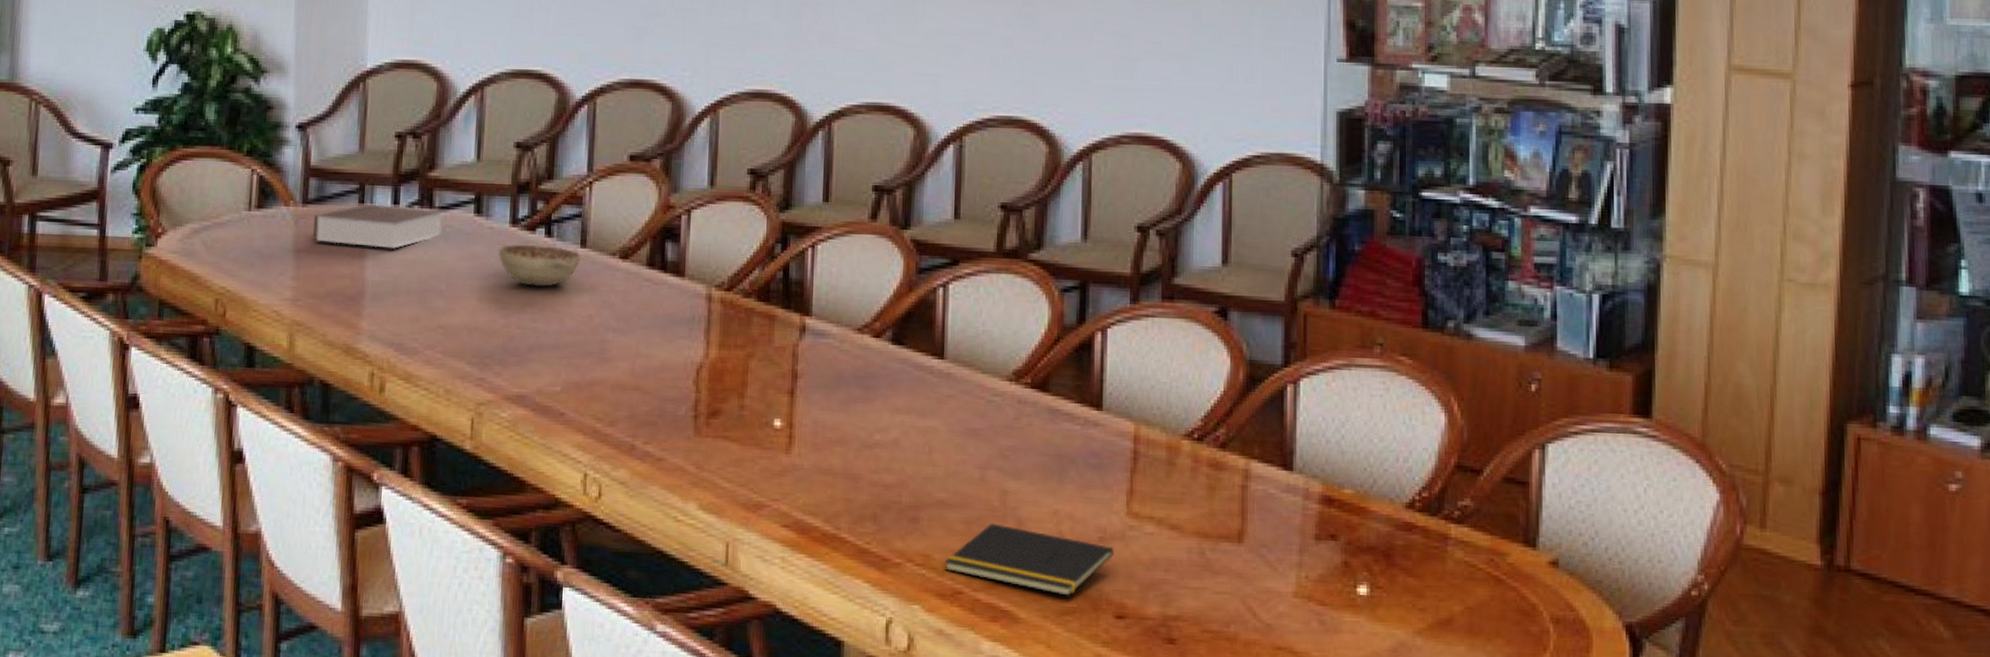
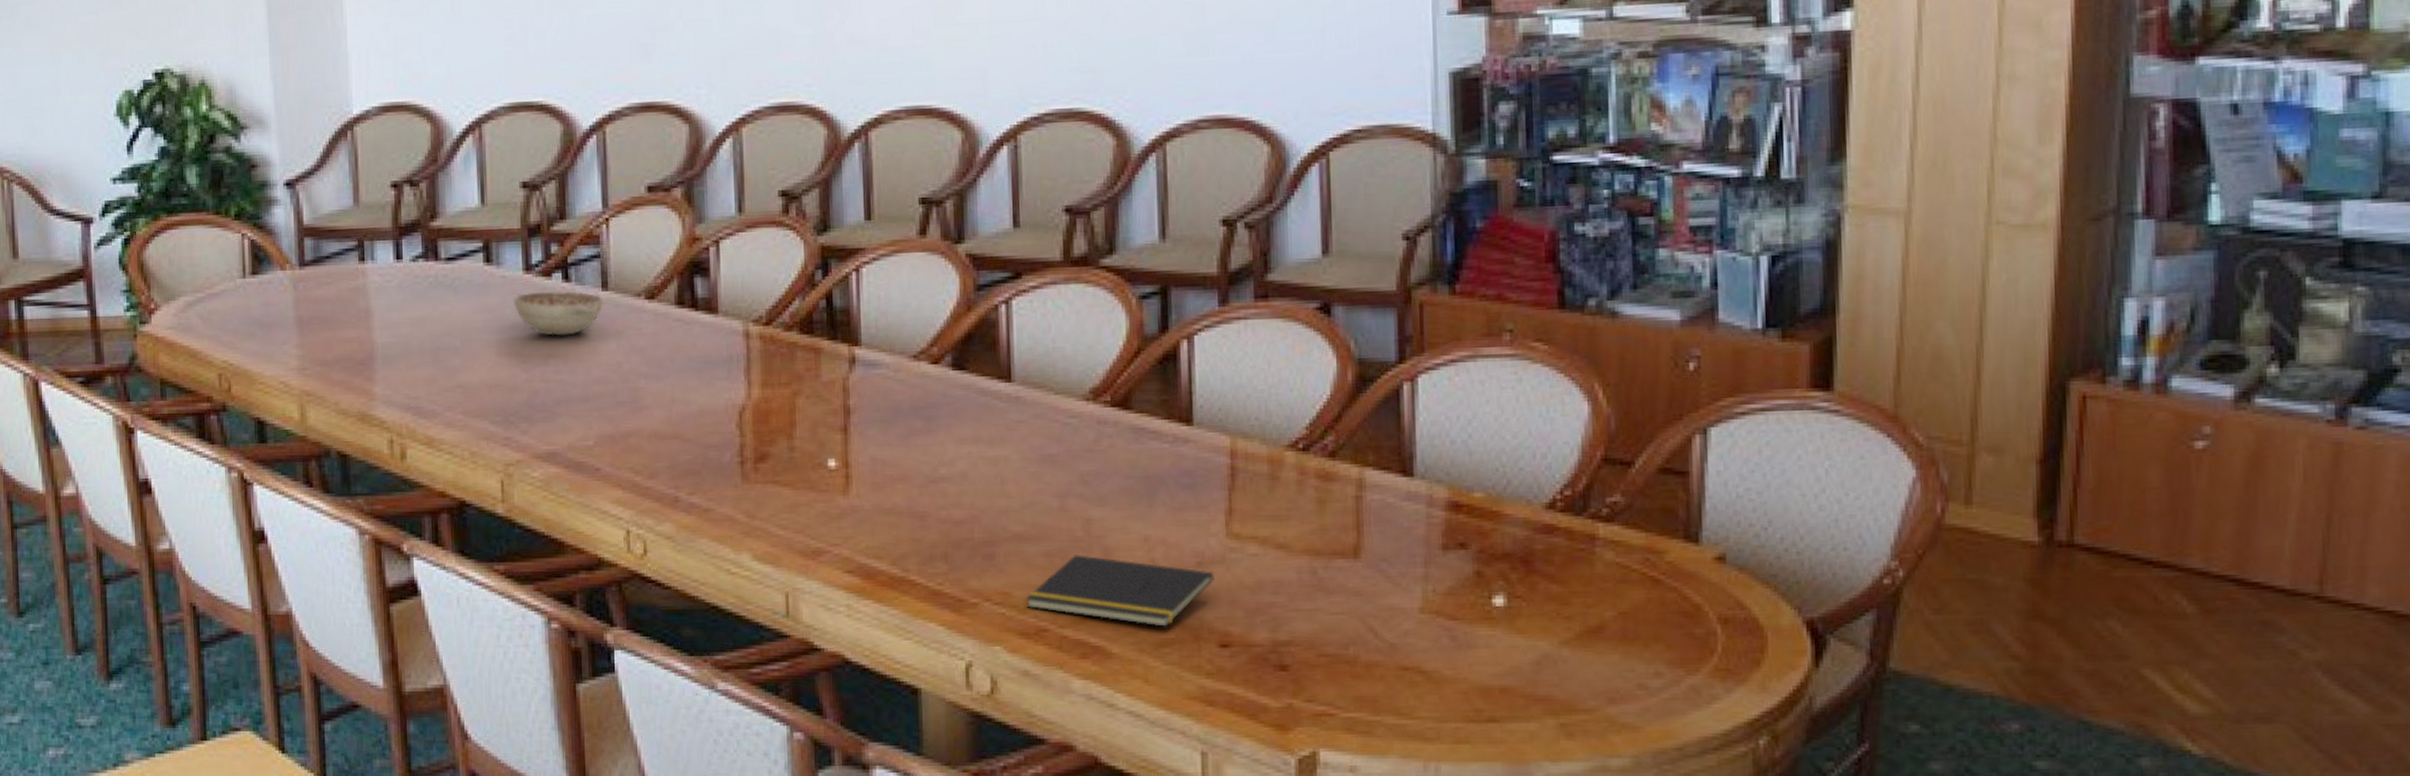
book: present [312,204,444,249] -> none [313,260,451,307]

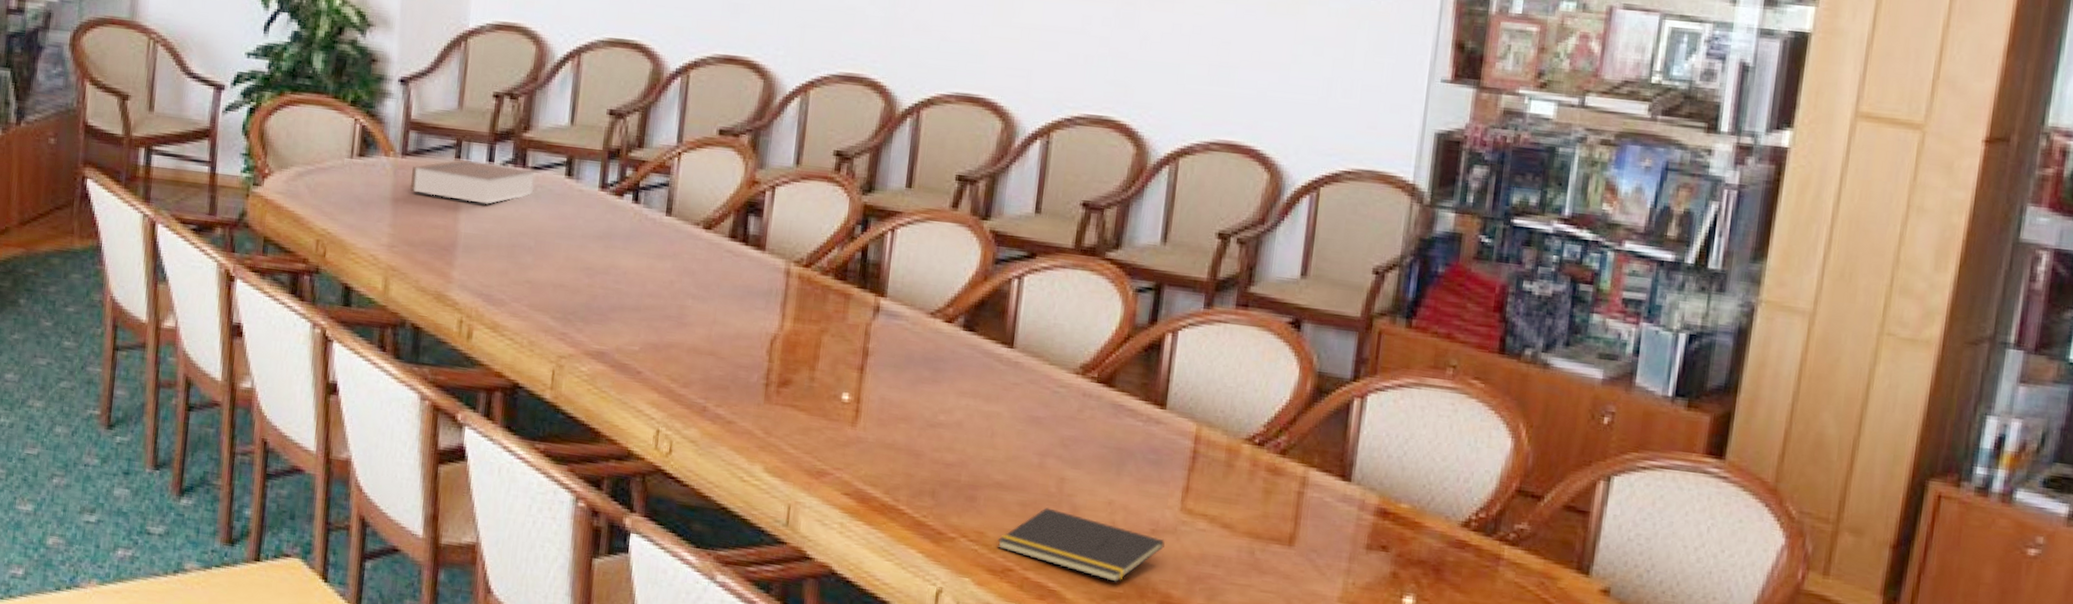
book: none [313,260,451,307] -> present [409,159,536,204]
decorative bowl: present [513,291,603,336] -> none [586,207,666,251]

